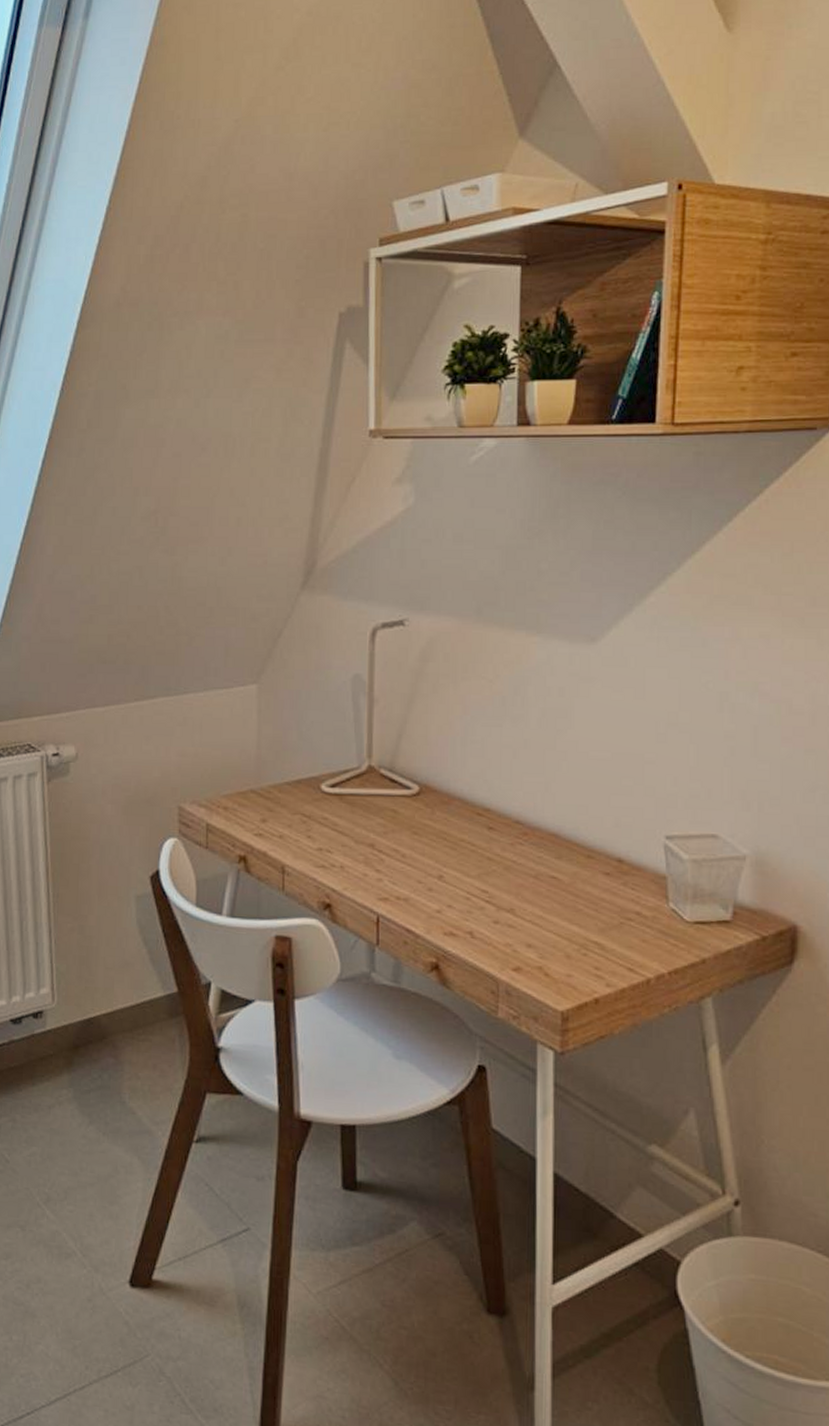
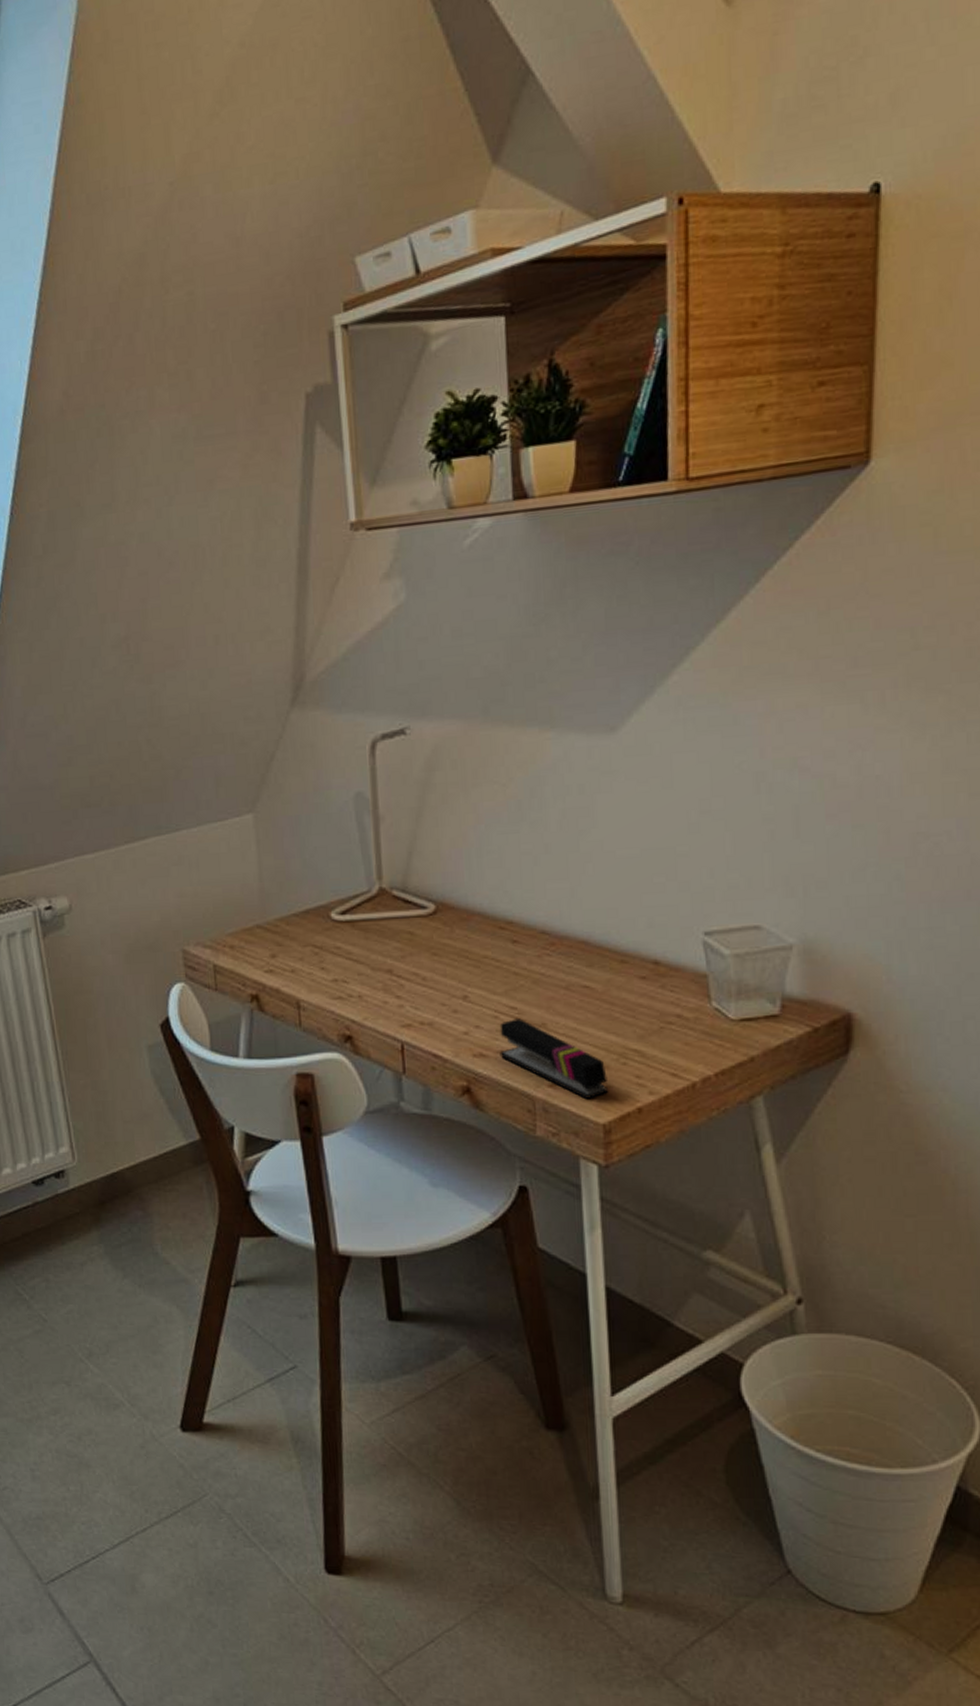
stapler: none [469,902,568,986] -> present [499,1018,608,1099]

